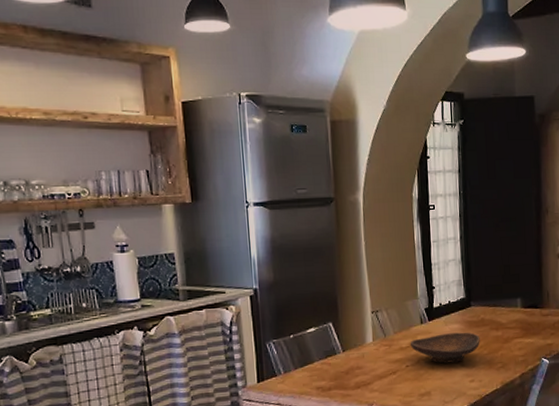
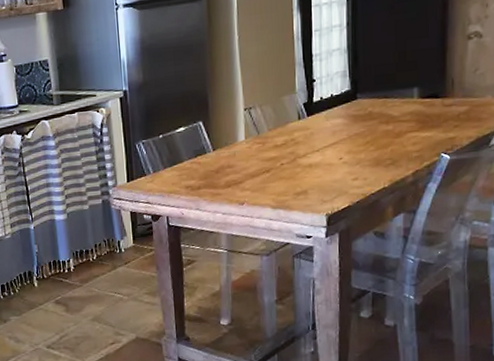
decorative bowl: present [410,332,480,364] -> none [285,127,367,161]

